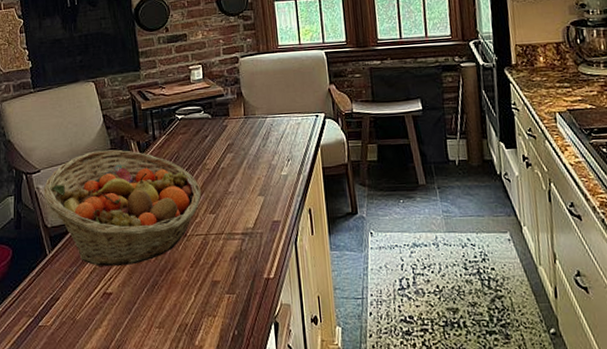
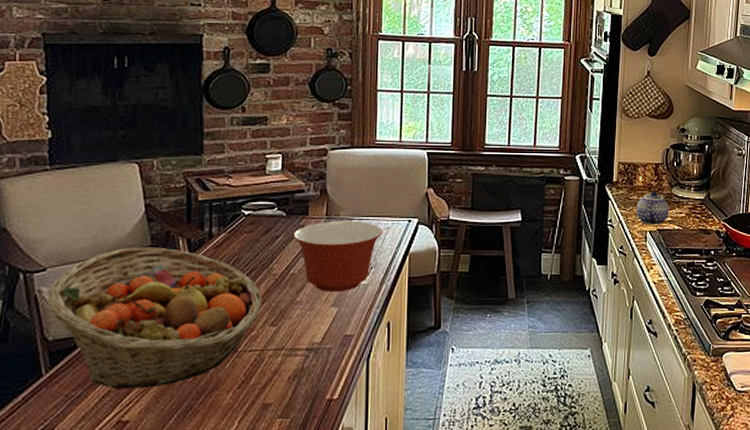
mixing bowl: none [220,118,294,183] -> present [294,220,383,293]
teapot: none [540,71,579,106] -> present [636,191,669,226]

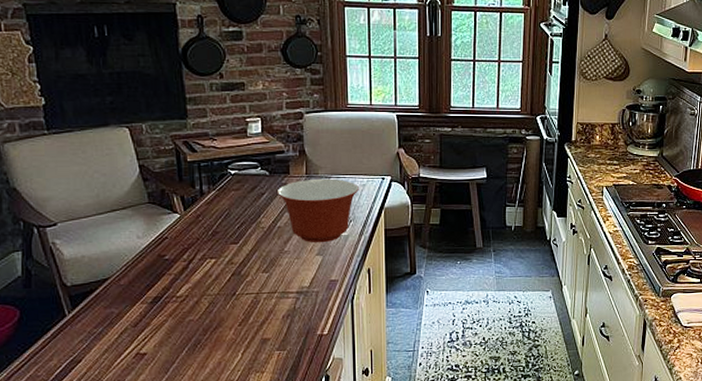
fruit basket: present [47,247,263,390] -> none [61,203,255,327]
teapot: present [636,191,669,226] -> none [593,149,625,181]

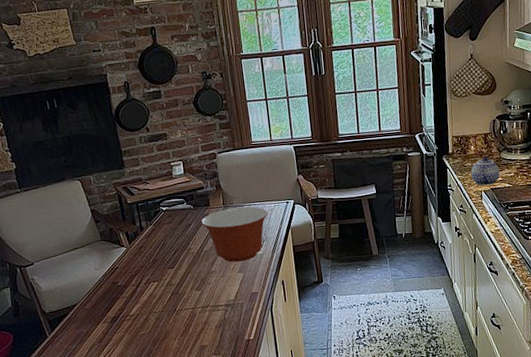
teapot: none [593,149,625,181] -> present [471,157,500,186]

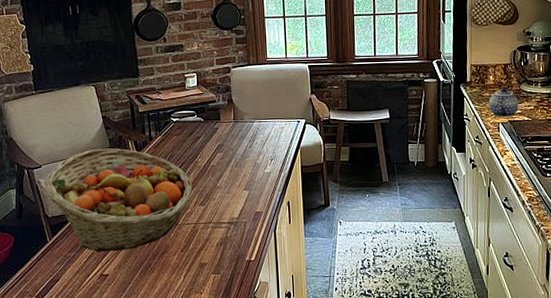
fruit basket: none [38,240,188,342] -> present [44,148,193,252]
mixing bowl: present [201,206,268,263] -> none [211,123,278,180]

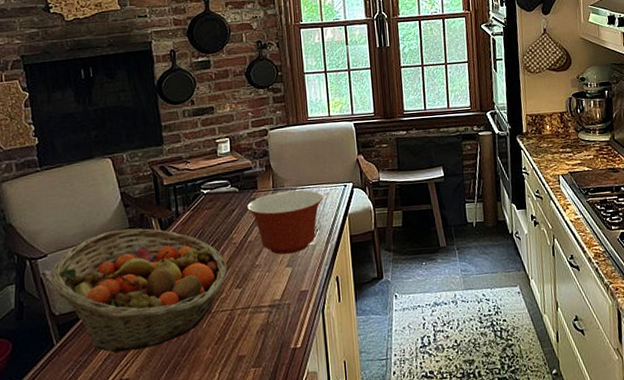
mixing bowl: none [211,123,278,180] -> present [247,190,323,255]
teapot: present [488,88,519,118] -> none [547,137,578,169]

